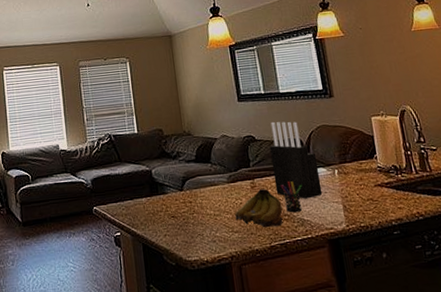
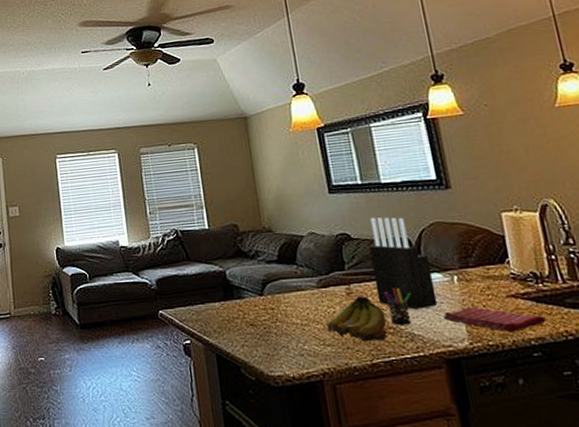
dish towel: none [327,195,404,216] -> present [443,306,547,333]

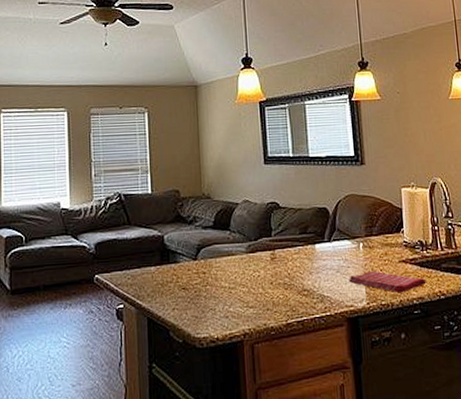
fruit: present [326,296,388,342] -> none [251,261,303,304]
knife block: present [368,217,438,310] -> none [294,188,345,274]
pen holder: present [383,288,412,326] -> none [302,254,325,288]

